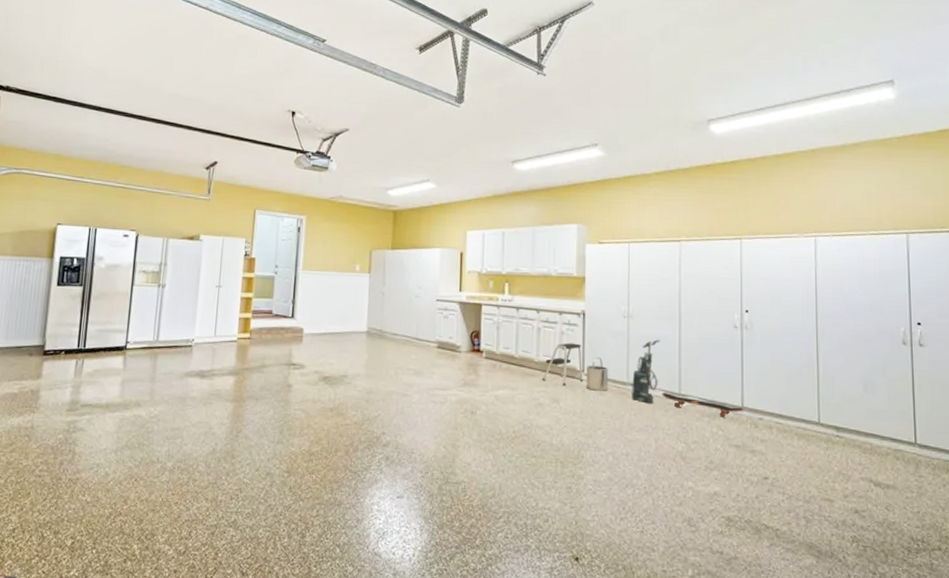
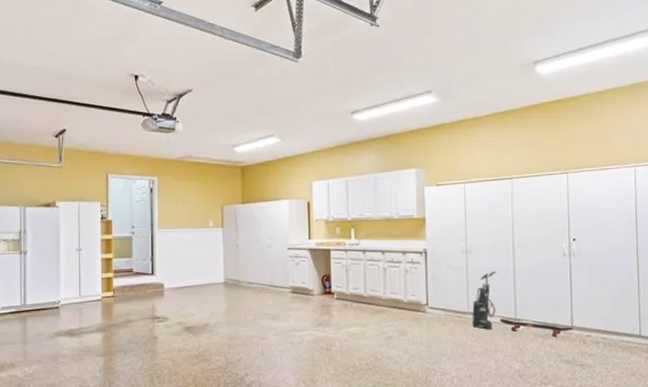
step stool: present [542,343,583,386] -> none [390,279,428,320]
bucket: present [586,357,609,391] -> none [430,291,451,321]

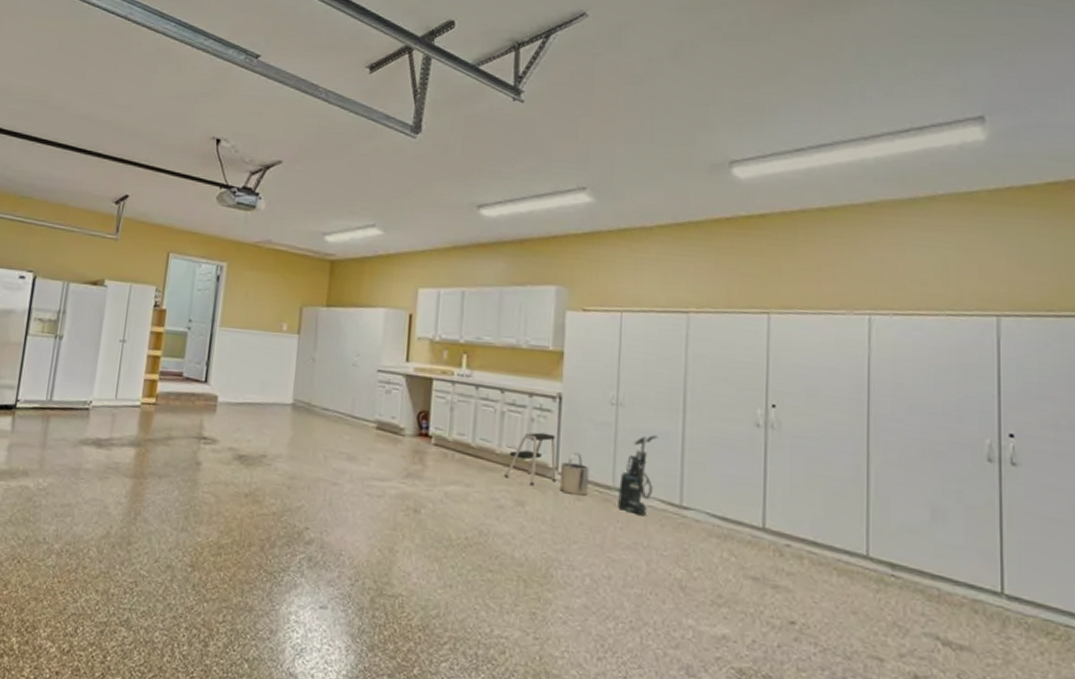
step stool: none [390,279,428,320] -> present [504,432,557,486]
bucket: none [430,291,451,321] -> present [559,452,590,496]
skateboard: present [499,319,575,337] -> none [657,503,767,540]

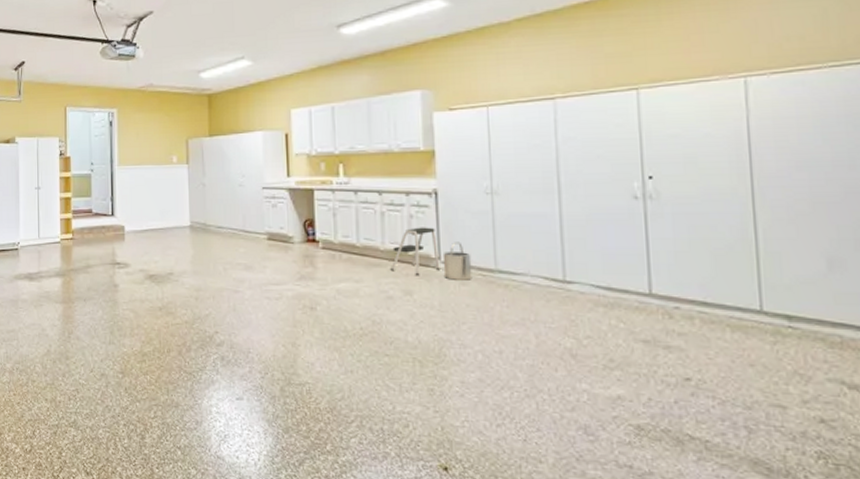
vacuum cleaner: present [618,435,658,517] -> none [501,218,536,294]

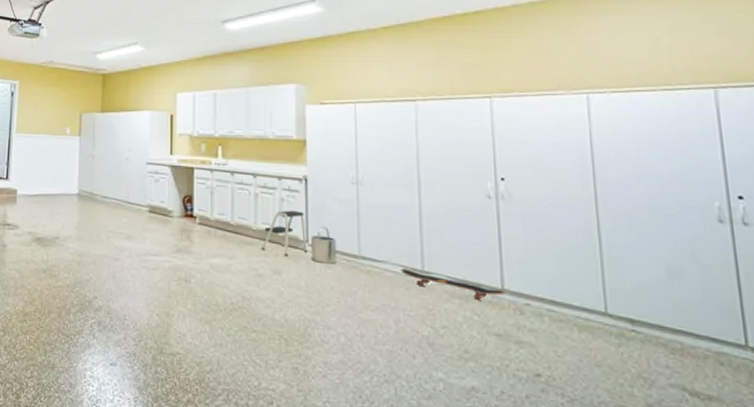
skateboard: none [541,280,654,307] -> present [401,269,507,300]

